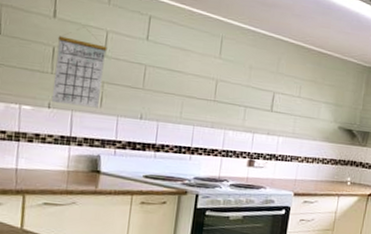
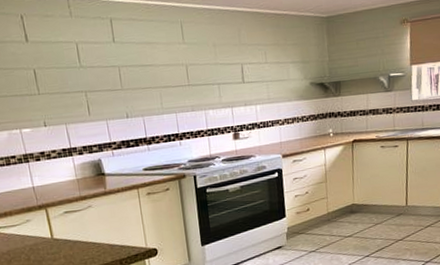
calendar: present [51,27,107,108] -> none [35,44,88,121]

